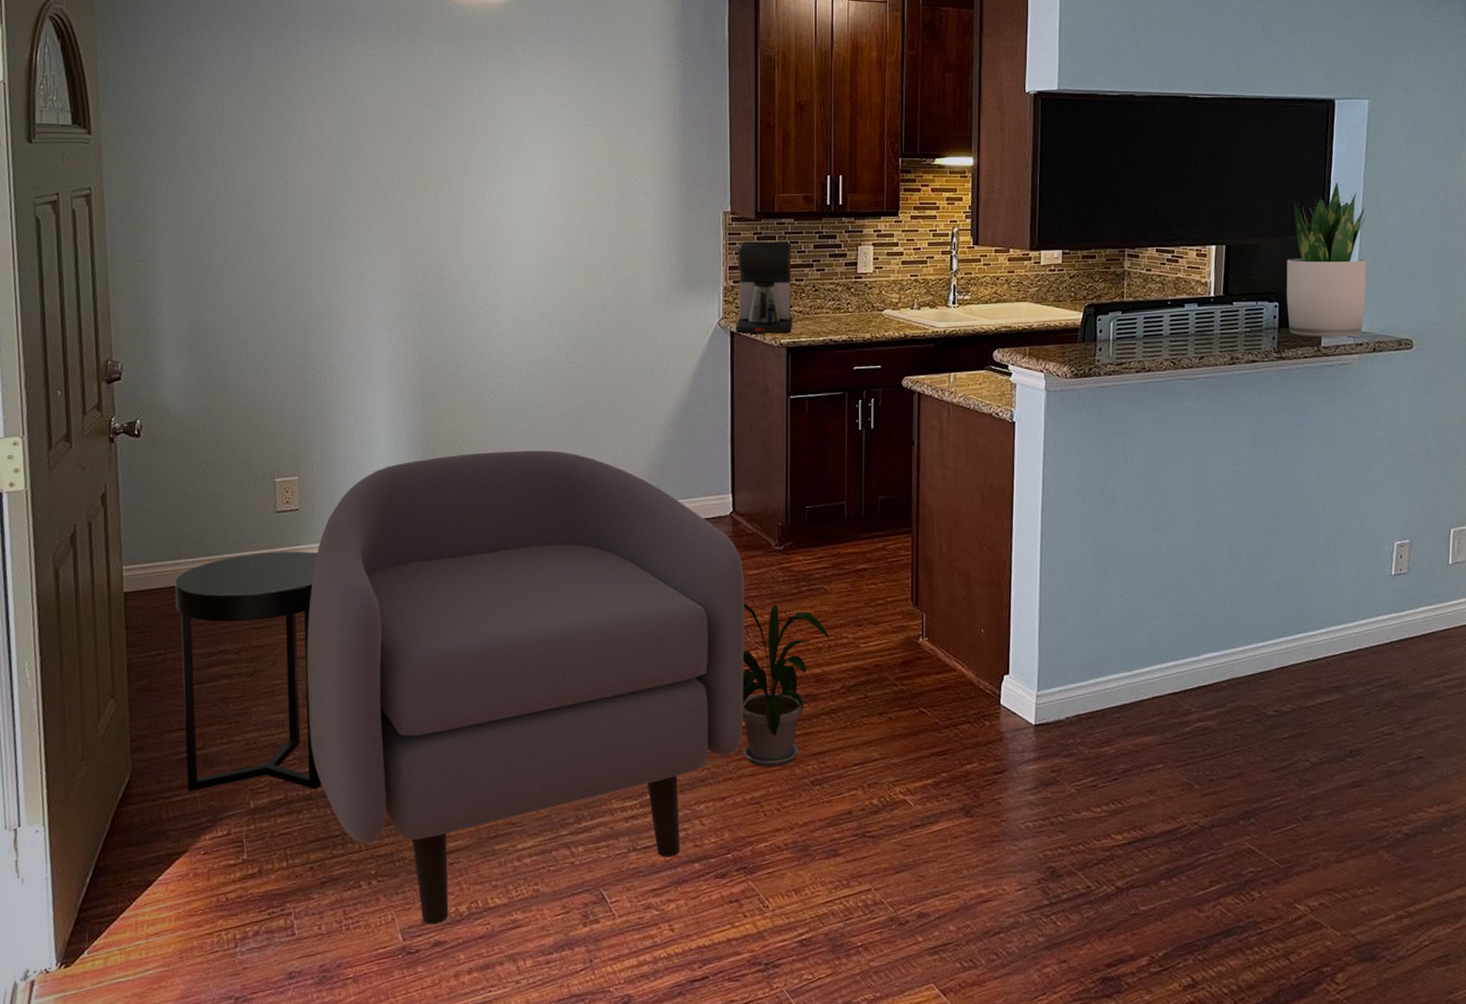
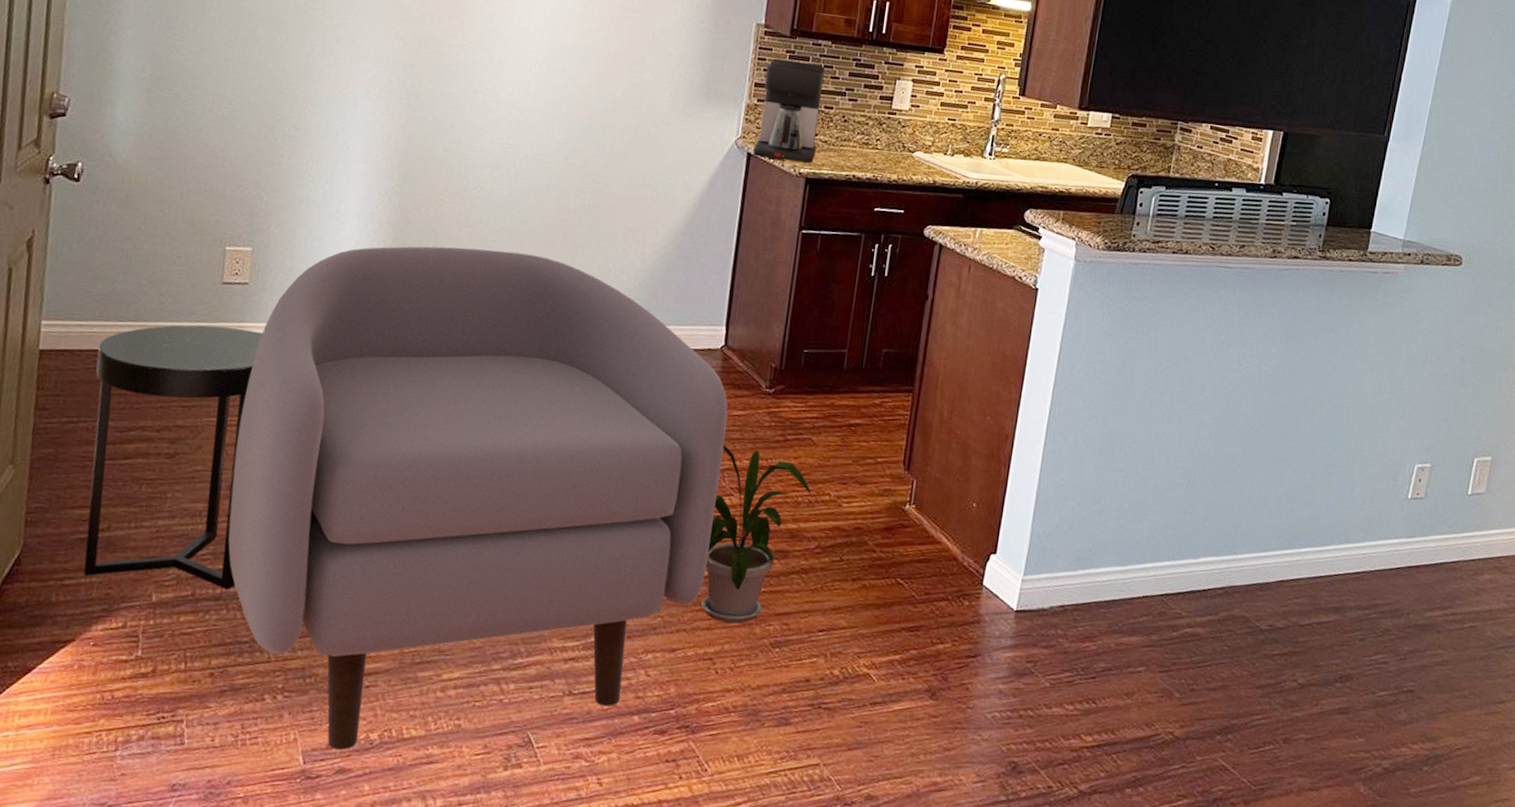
planter: present [1286,182,1367,338] -> none [1336,81,1432,246]

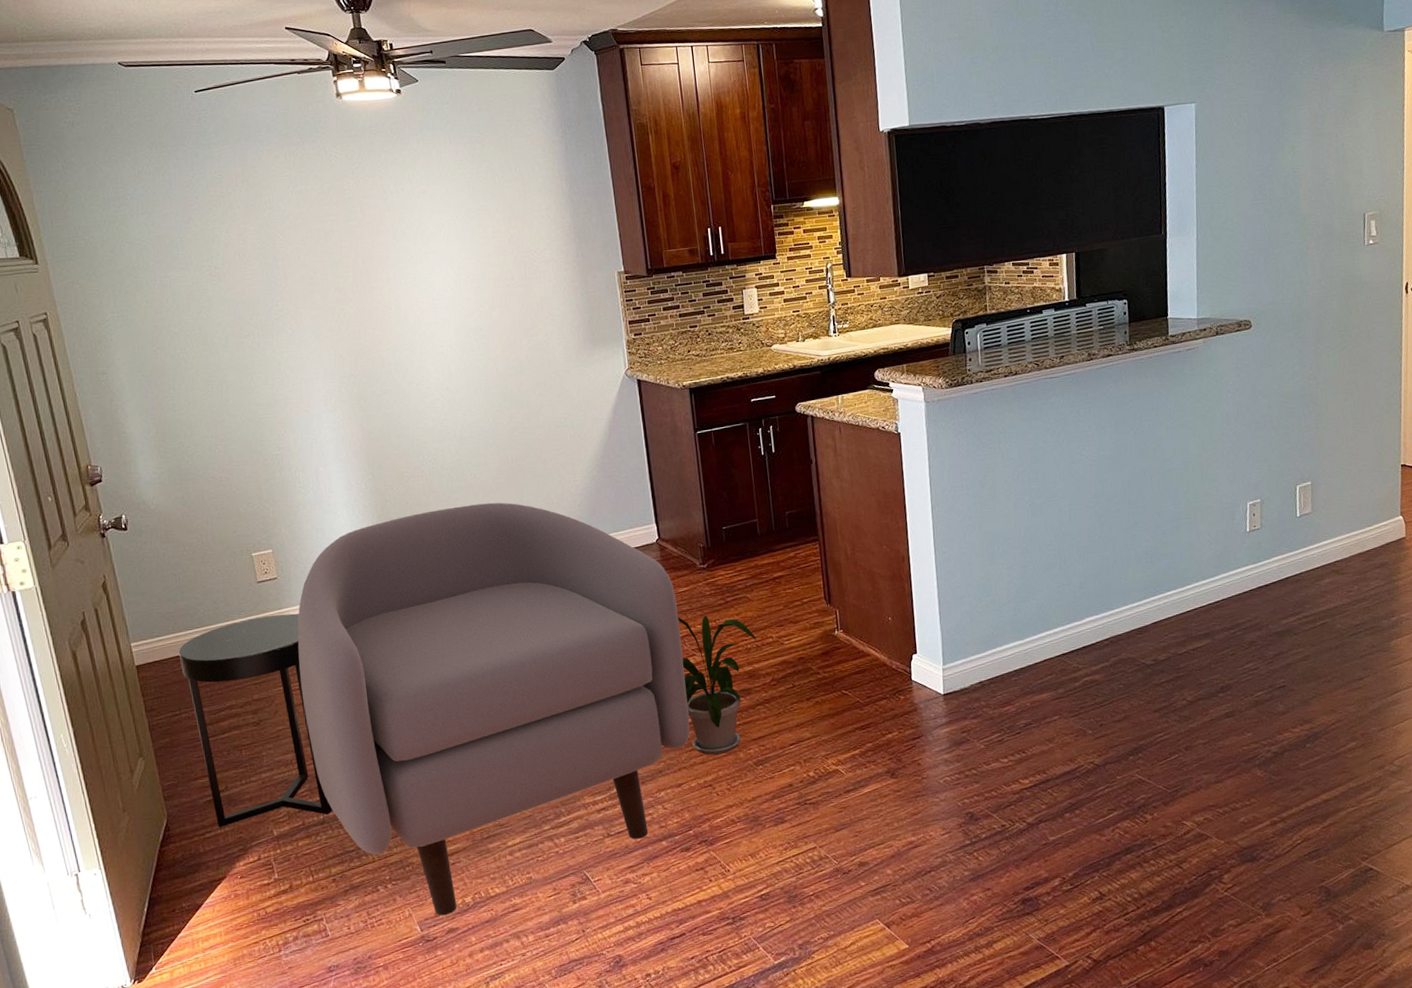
coffee maker: present [753,58,825,164] -> none [635,293,693,381]

